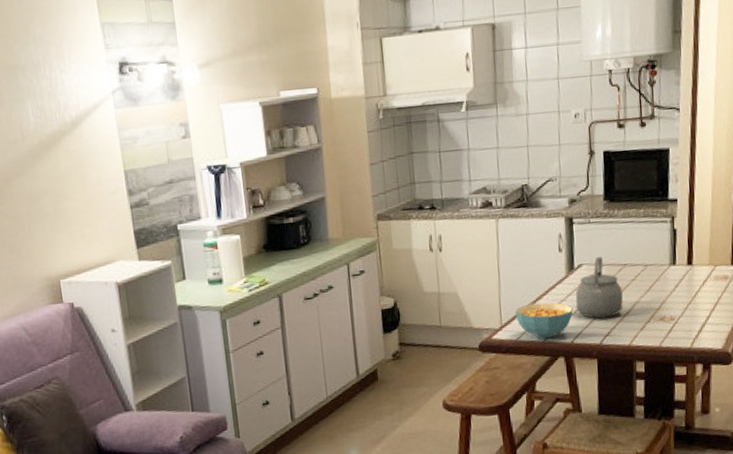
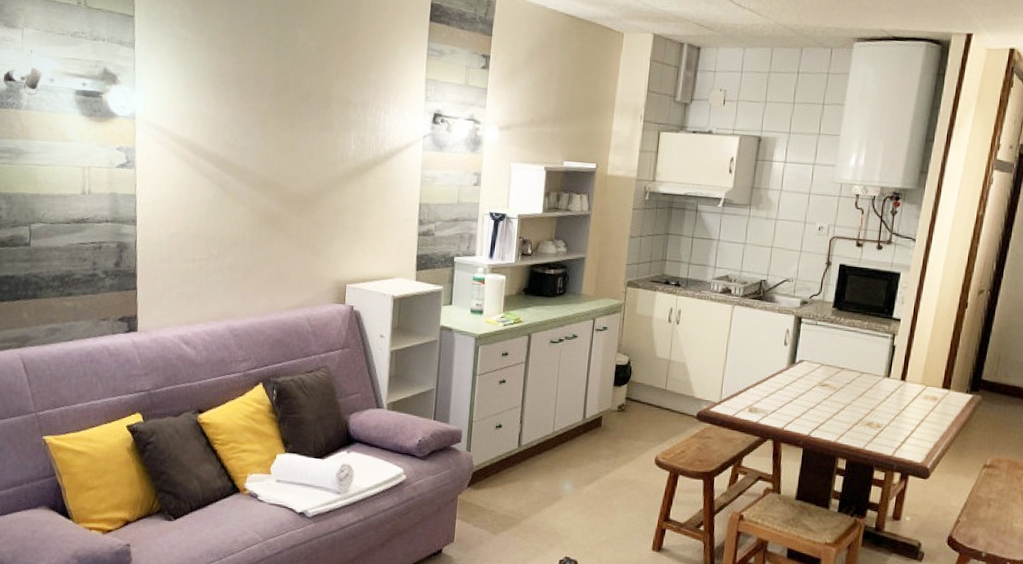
cereal bowl: present [515,302,574,339] -> none [735,386,789,421]
tea kettle: present [575,256,623,319] -> none [791,356,837,413]

